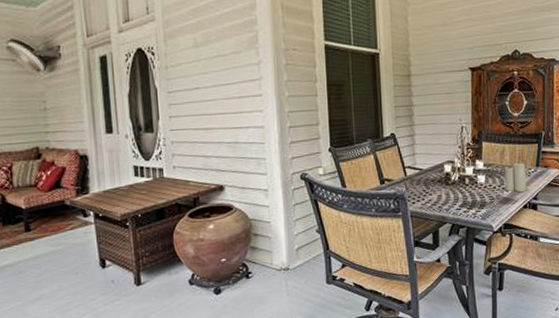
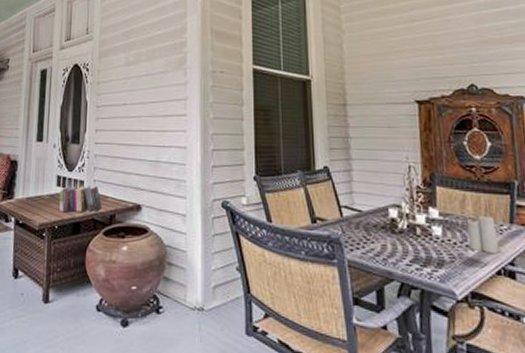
books: none [138,171,184,201] -> present [59,184,102,213]

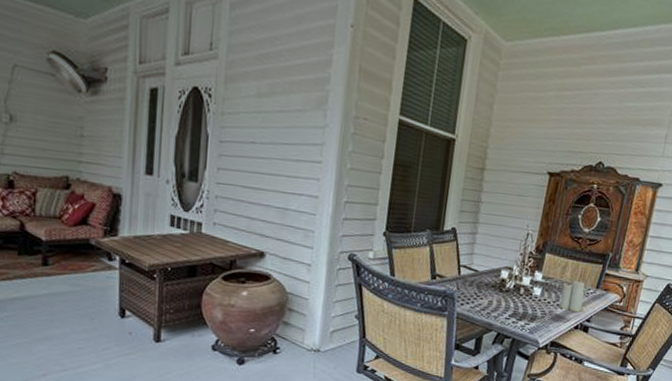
books: present [59,184,102,213] -> none [172,226,222,257]

